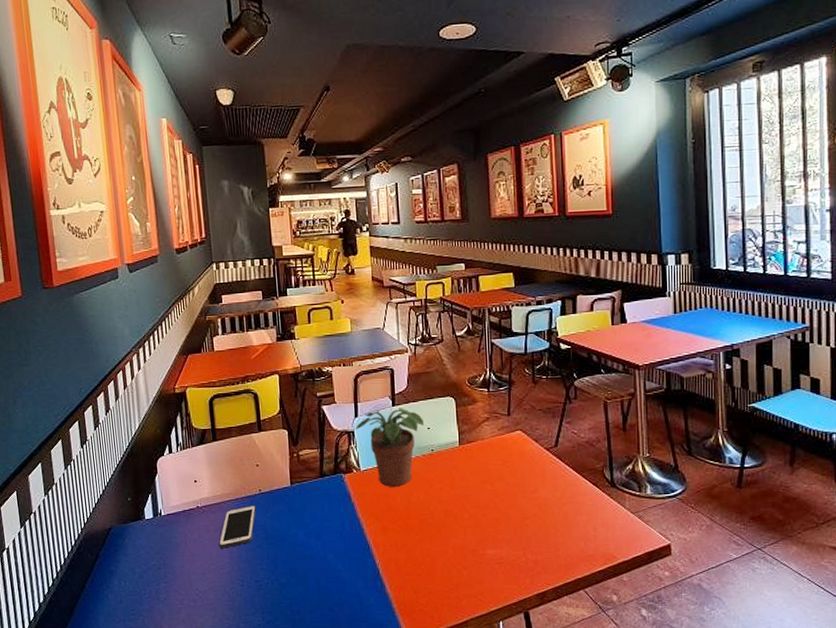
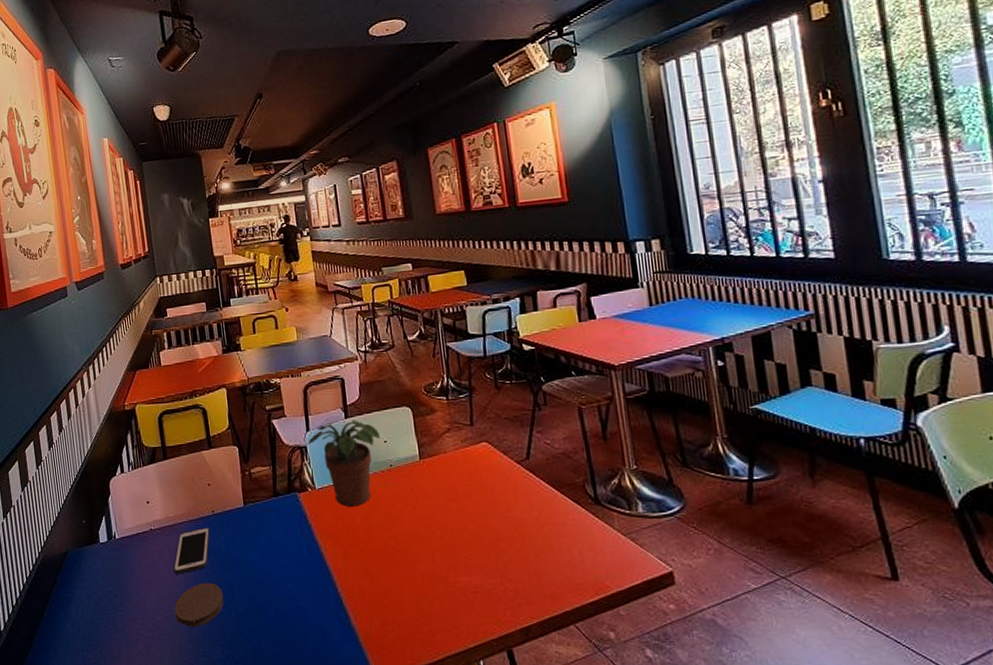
coaster: none [218,556,267,597] -> present [174,582,224,628]

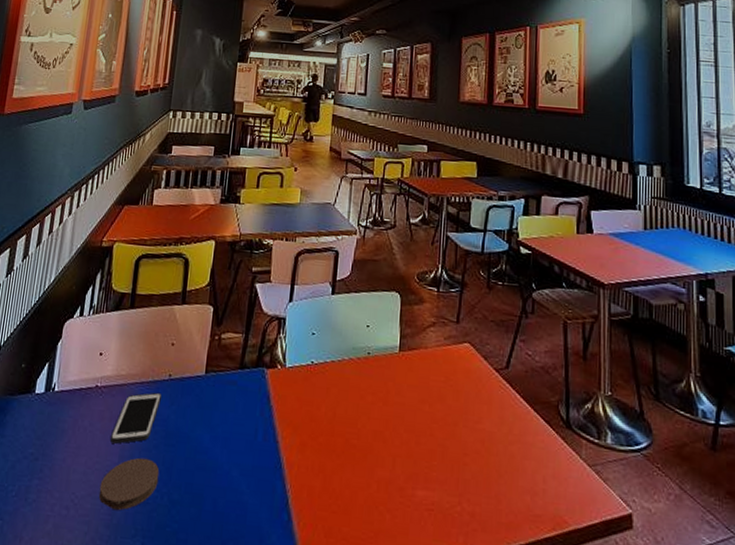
potted plant: present [307,420,380,507] -> none [286,296,363,394]

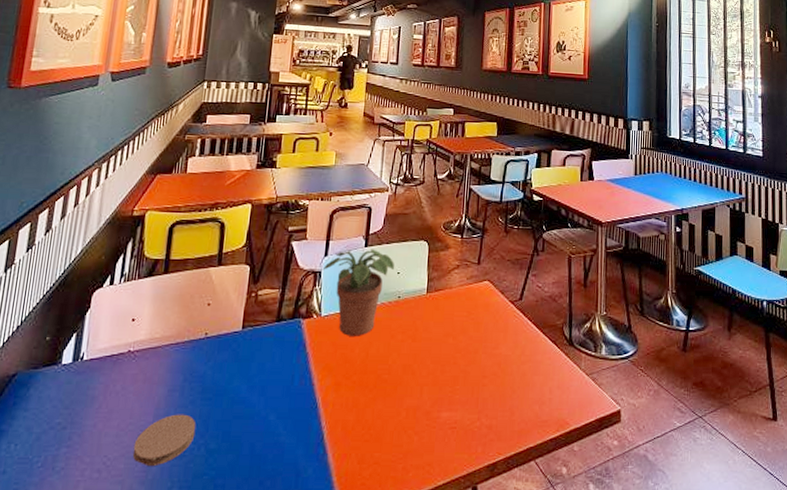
cell phone: present [110,392,162,444] -> none [145,351,198,404]
potted plant: none [286,296,363,394] -> present [322,249,394,336]

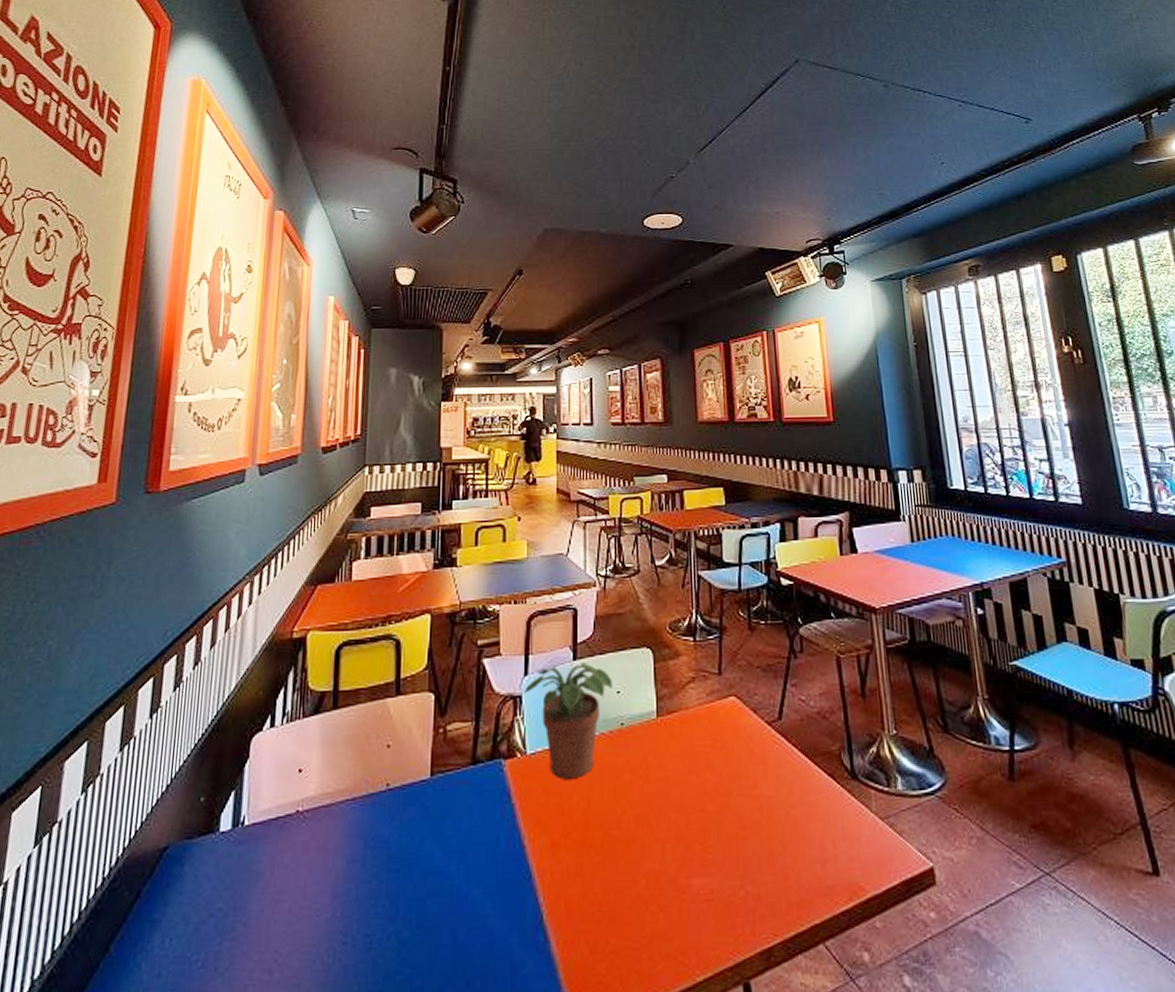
coaster: present [132,414,196,467] -> none [308,892,383,965]

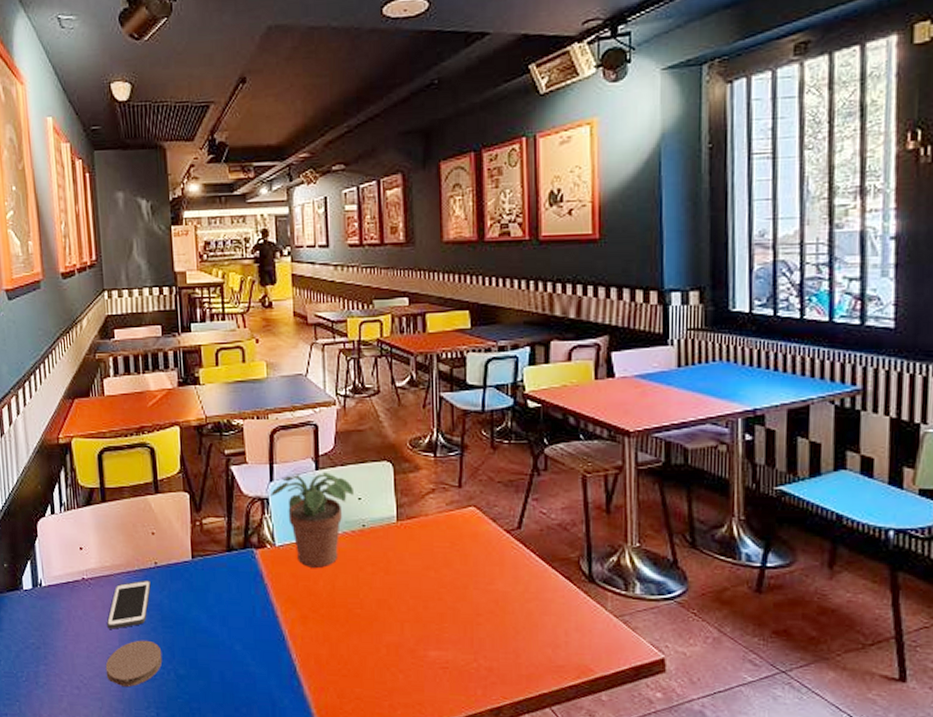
coaster: none [308,892,383,965] -> present [105,640,163,688]
cell phone: none [319,808,379,880] -> present [107,580,151,629]

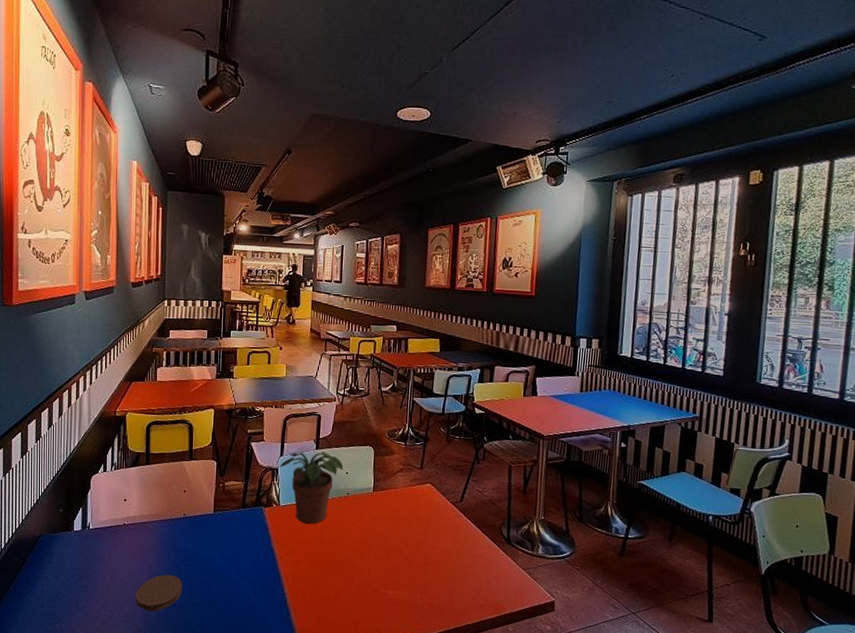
cell phone: present [107,580,151,629] -> none [141,527,179,565]

